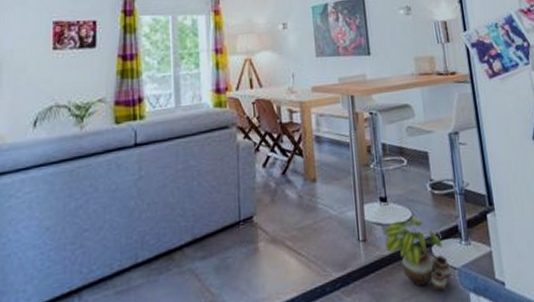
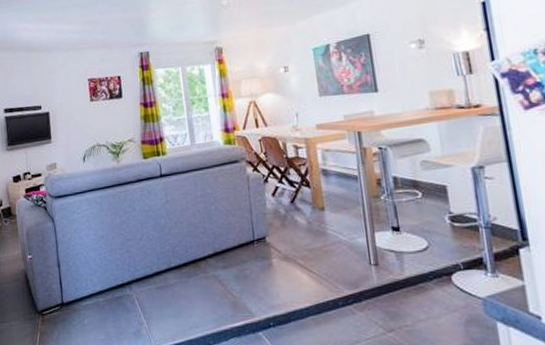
potted plant: present [384,217,452,292] -> none [397,247,476,318]

